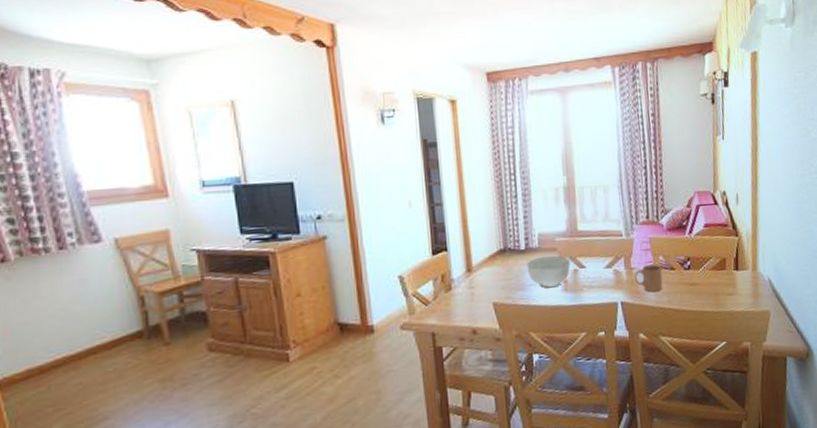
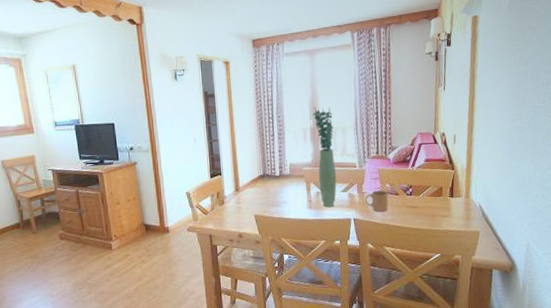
bowl: present [526,255,571,288] -> none [280,181,315,206]
vase: none [566,160,599,290] -> present [313,107,337,208]

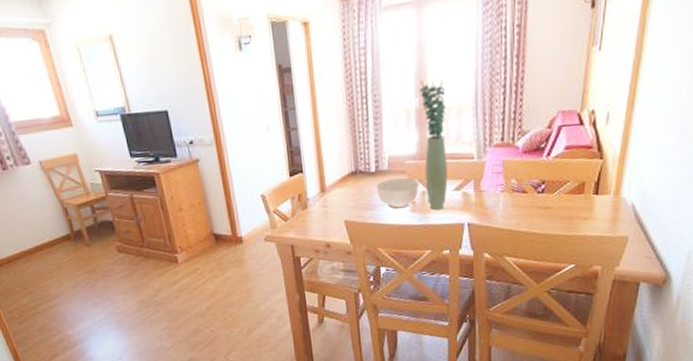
bowl: none [280,181,315,206] -> present [376,178,420,209]
cup: present [365,190,389,212] -> none [483,187,513,215]

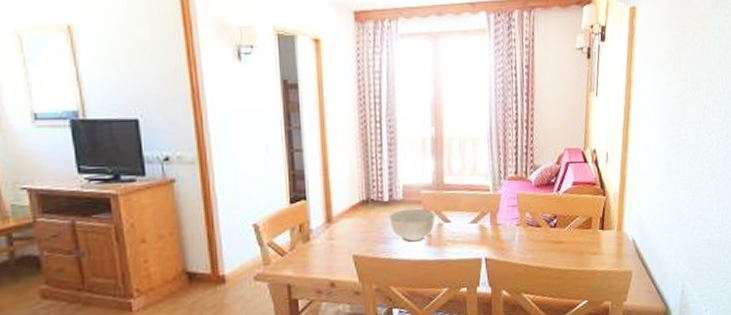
vase: present [419,81,448,211] -> none [435,110,465,245]

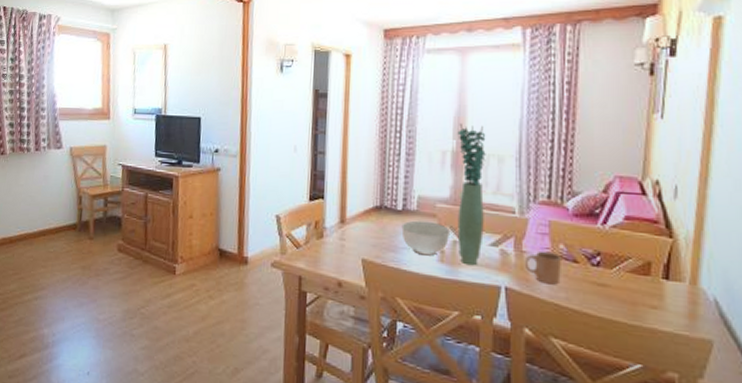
vase: none [435,110,465,245] -> present [457,124,486,266]
cup: none [499,220,528,250] -> present [524,251,561,285]

